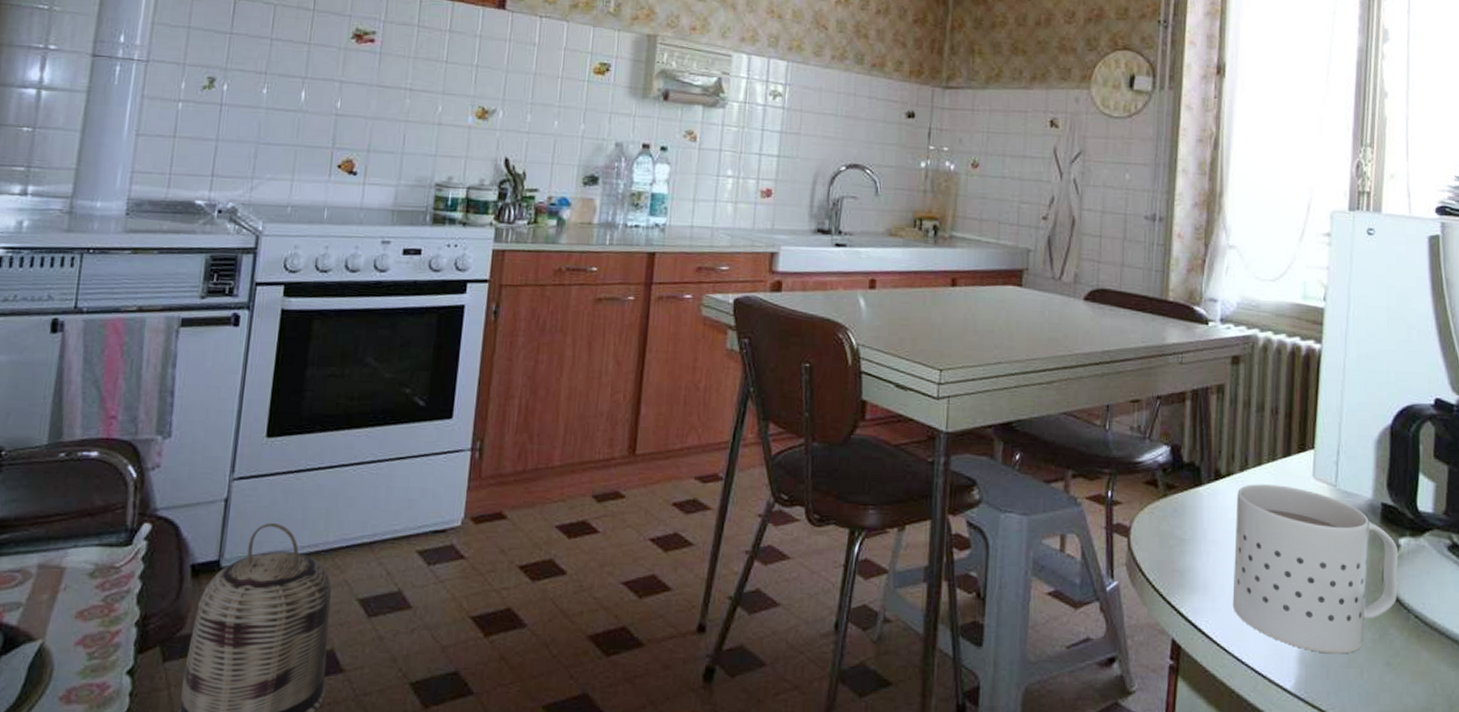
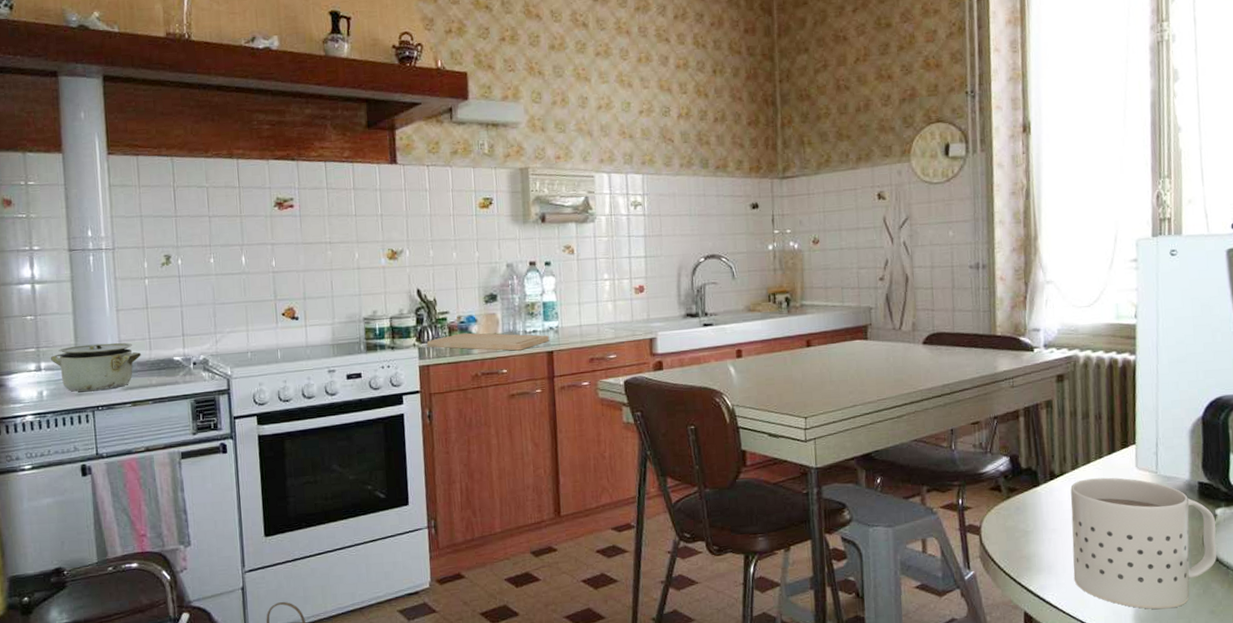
saucepan: none [41,170,156,230] -> present [50,342,141,392]
cutting board: none [506,217,653,247] -> present [426,332,549,351]

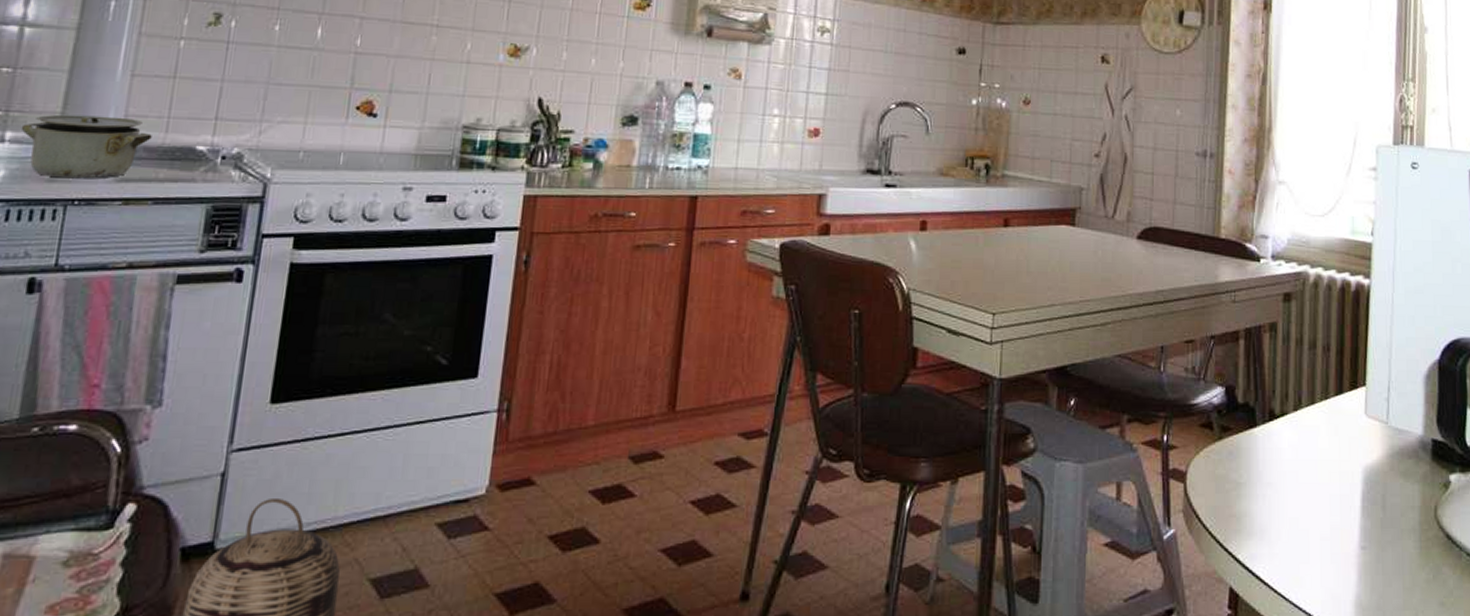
cutting board: present [426,332,549,351] -> none [538,160,696,191]
mug: present [1070,477,1217,610] -> none [1289,423,1450,596]

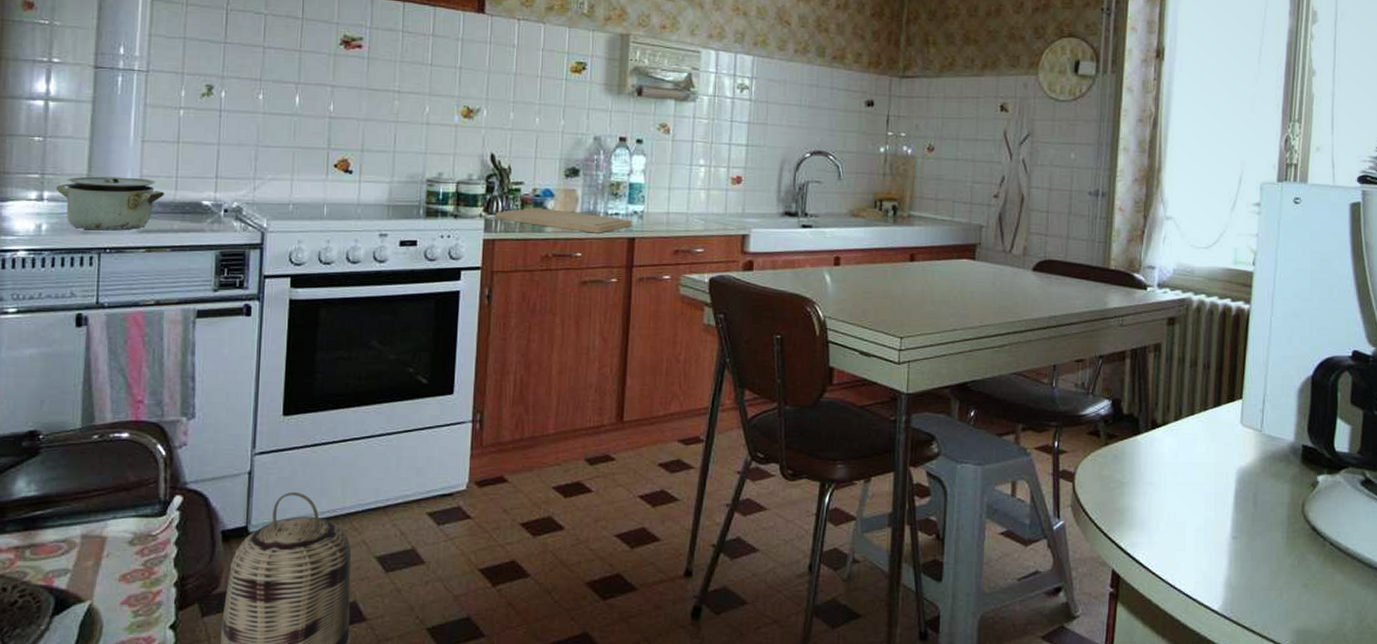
cutting board: none [538,160,696,191] -> present [494,207,632,233]

